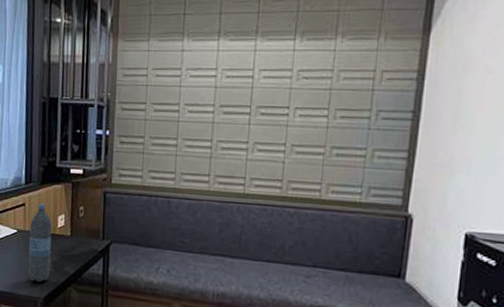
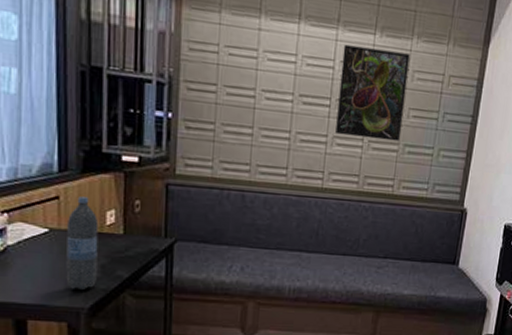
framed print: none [256,53,334,144] -> present [335,44,410,141]

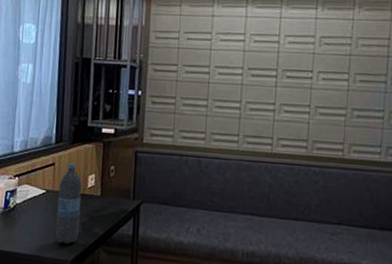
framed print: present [335,44,410,141] -> none [283,20,352,106]

